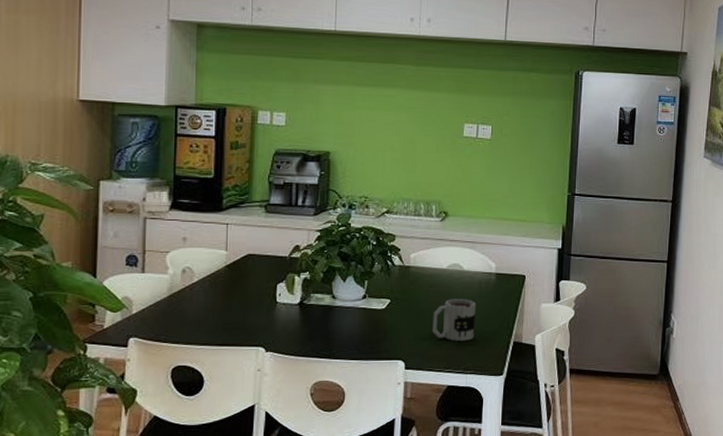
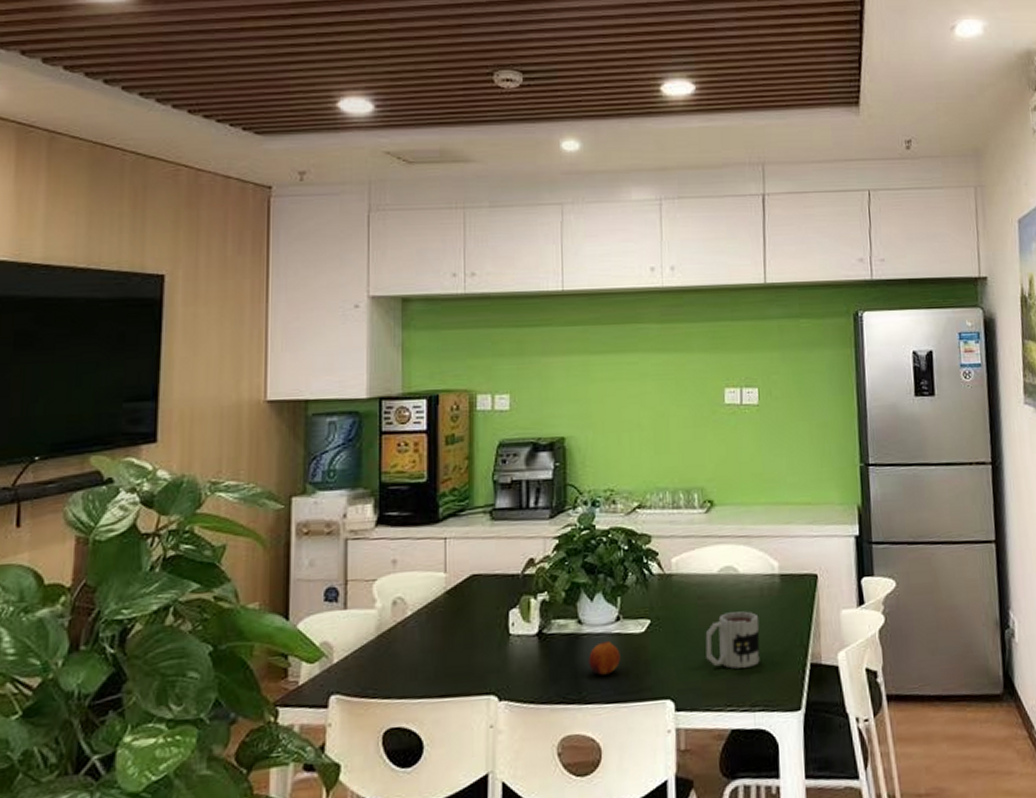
fruit: none [339,313,365,338] -> present [589,641,621,675]

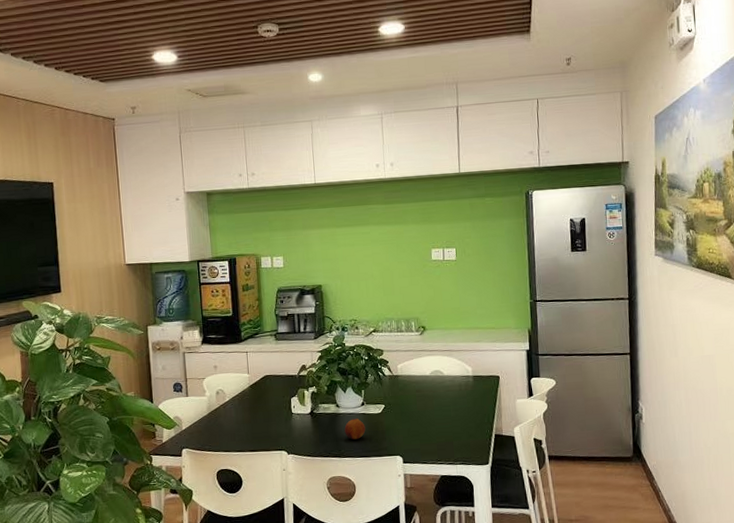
mug: present [705,611,760,669] -> none [422,400,460,437]

